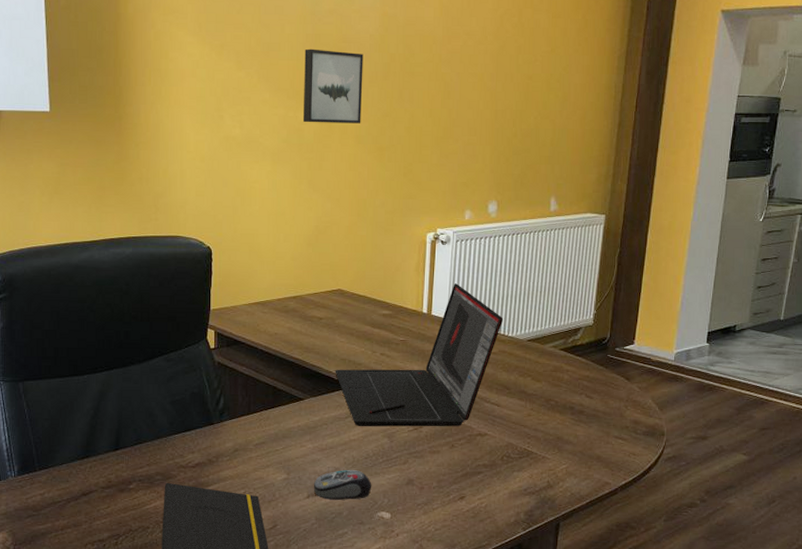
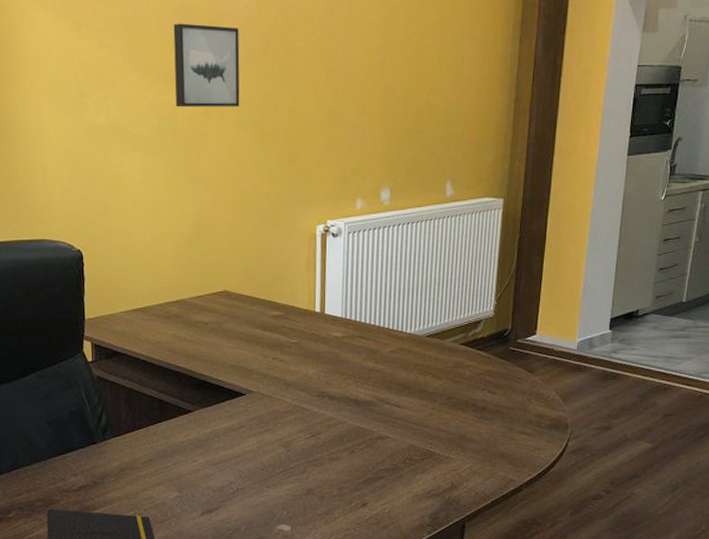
computer mouse: present [313,469,372,500] -> none [207,482,270,516]
laptop: present [335,283,504,427] -> none [224,279,401,436]

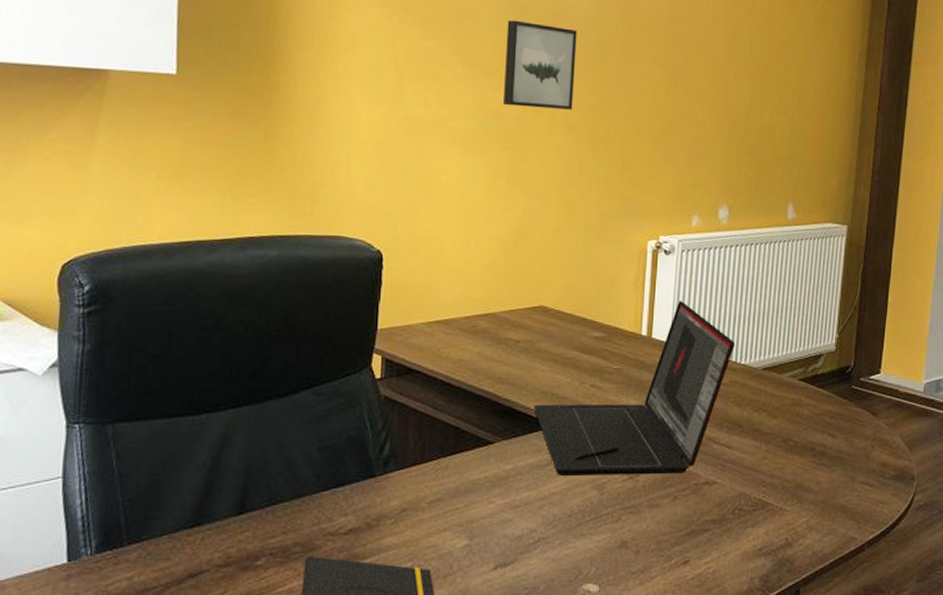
laptop: none [224,279,401,436] -> present [533,301,736,476]

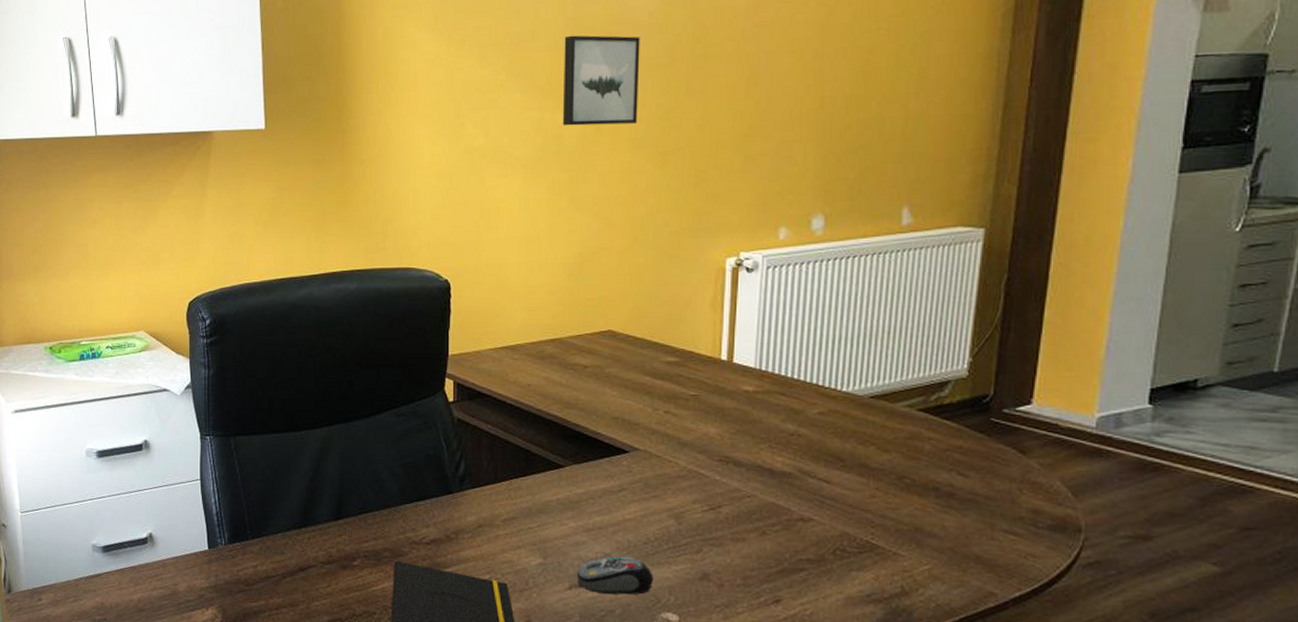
computer mouse: none [502,530,577,571] -> present [576,556,654,595]
laptop: present [533,301,736,476] -> none [604,322,835,508]

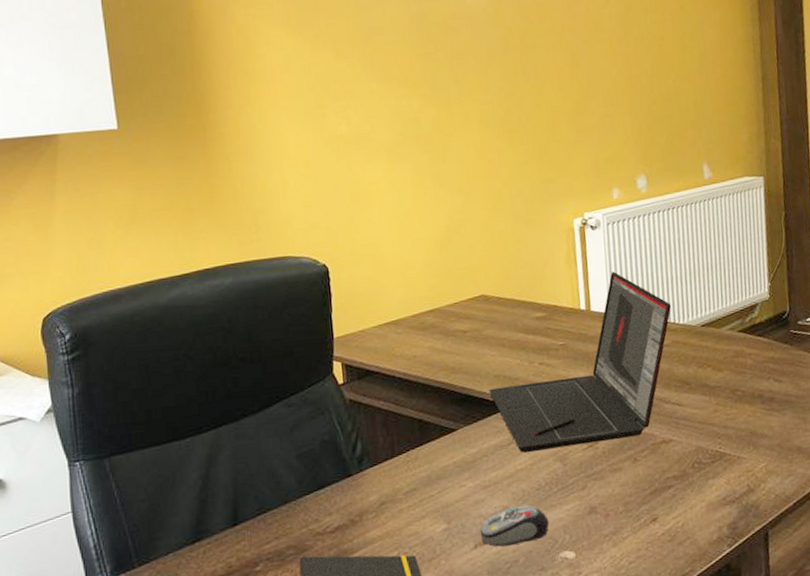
wall art: present [562,35,640,126] -> none [411,29,484,112]
laptop: none [604,322,835,508] -> present [489,272,672,453]

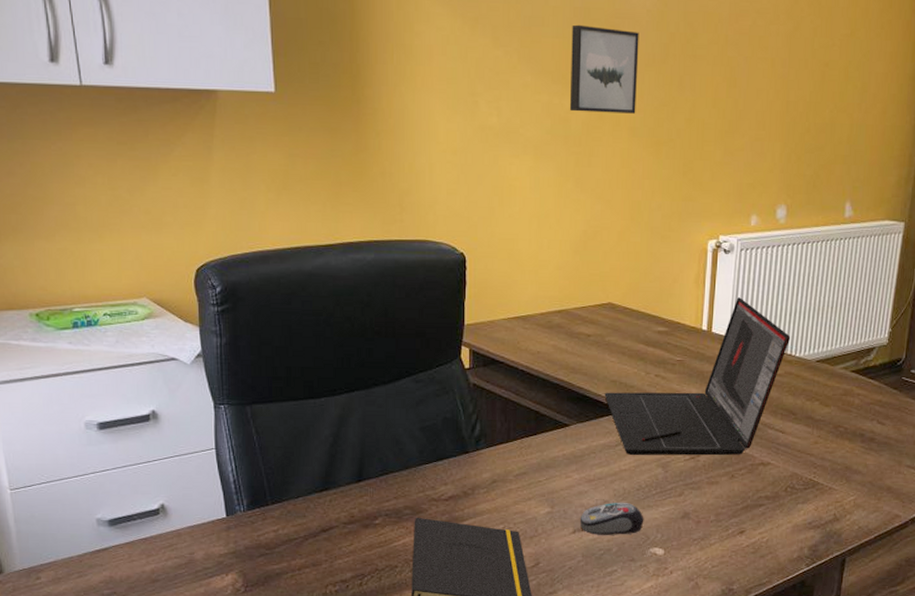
wall art: none [411,29,484,112] -> present [569,24,639,114]

